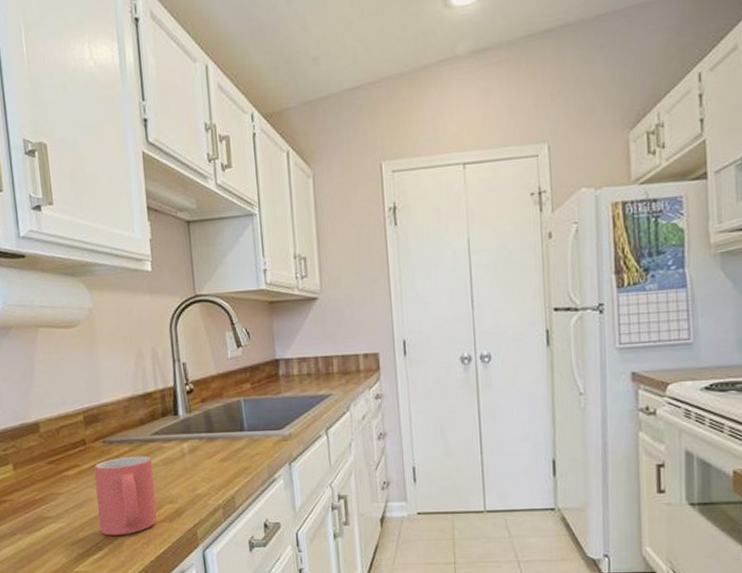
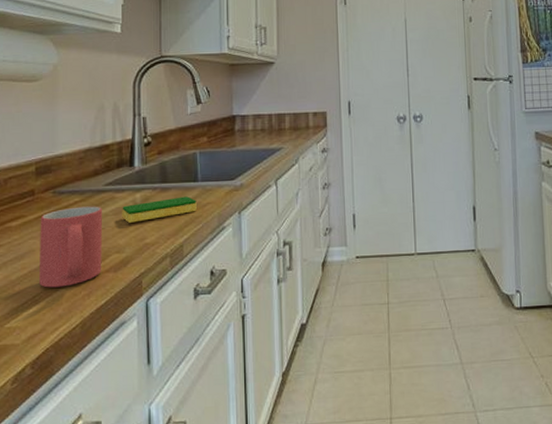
dish sponge: none [171,446,245,473] -> present [122,196,197,223]

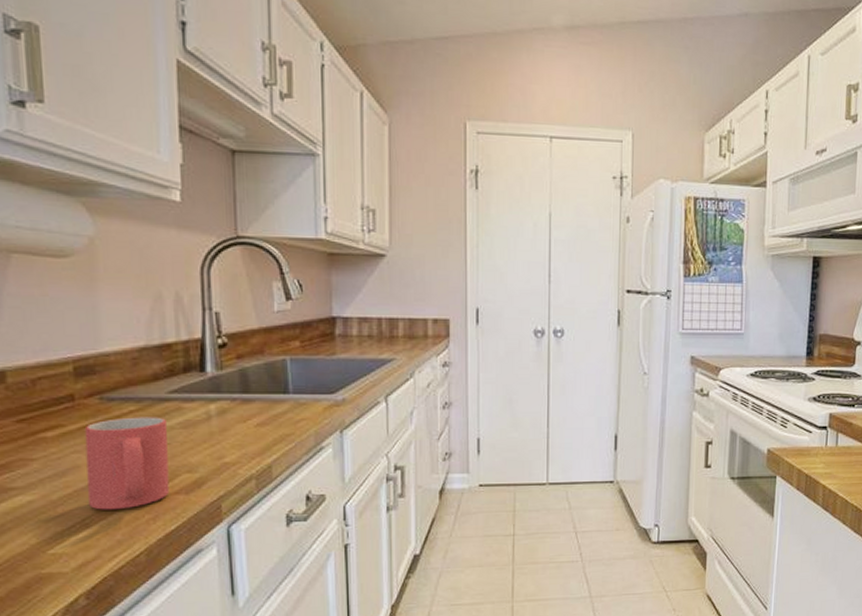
dish sponge: present [122,196,197,223] -> none [192,410,288,438]

